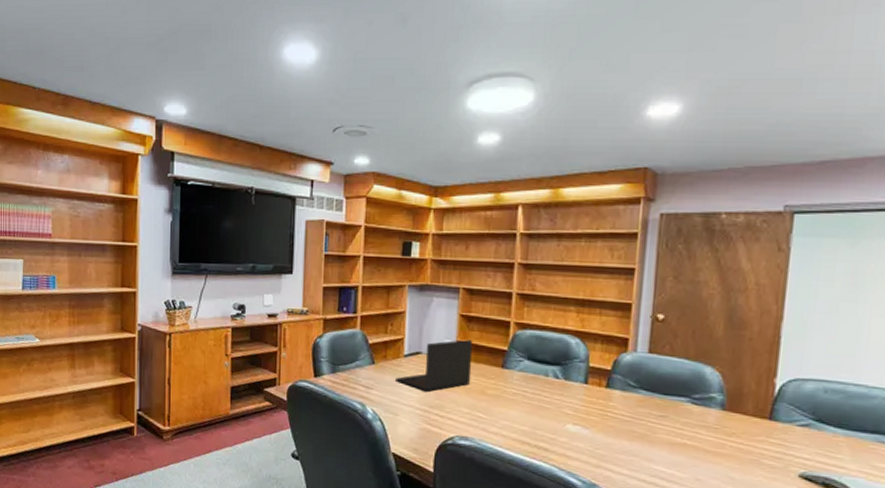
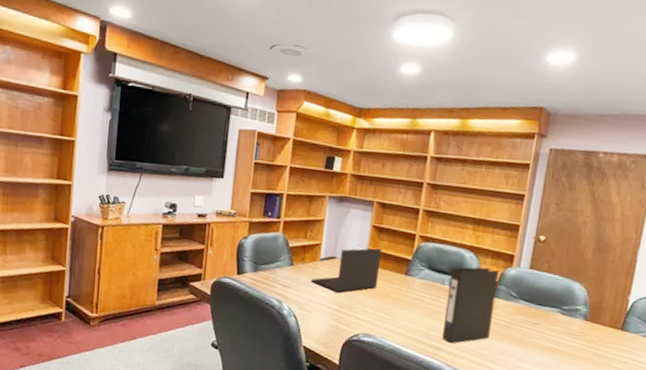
binder: none [551,354,613,444] -> present [442,267,499,344]

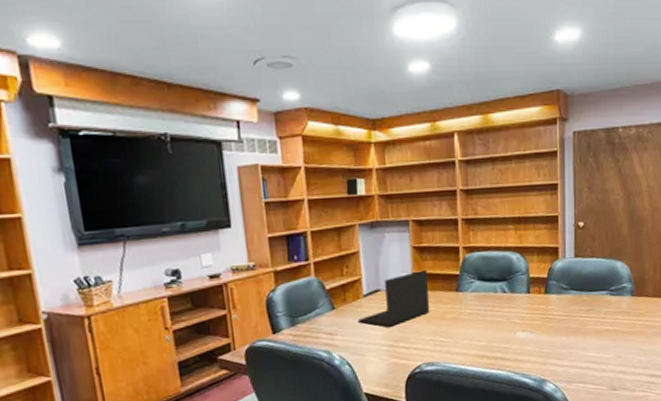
binder: present [442,267,499,344] -> none [501,266,549,351]

